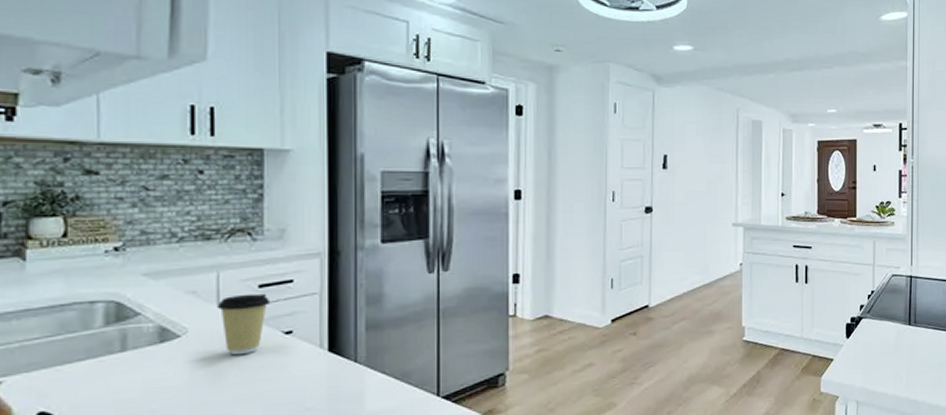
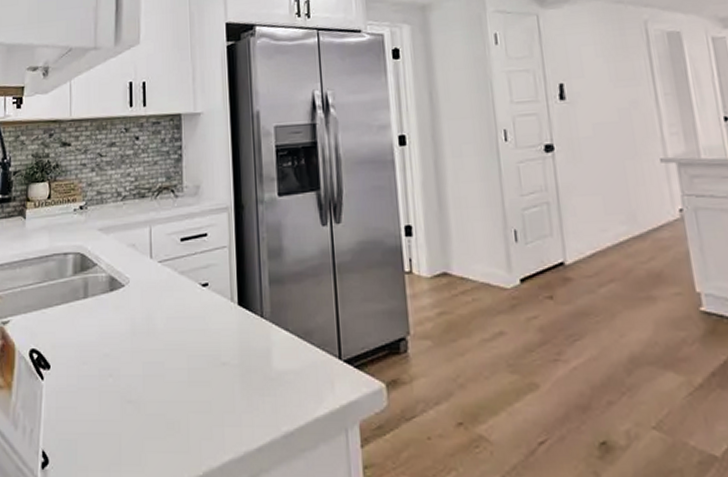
coffee cup: present [216,293,271,356] -> none [149,246,191,306]

